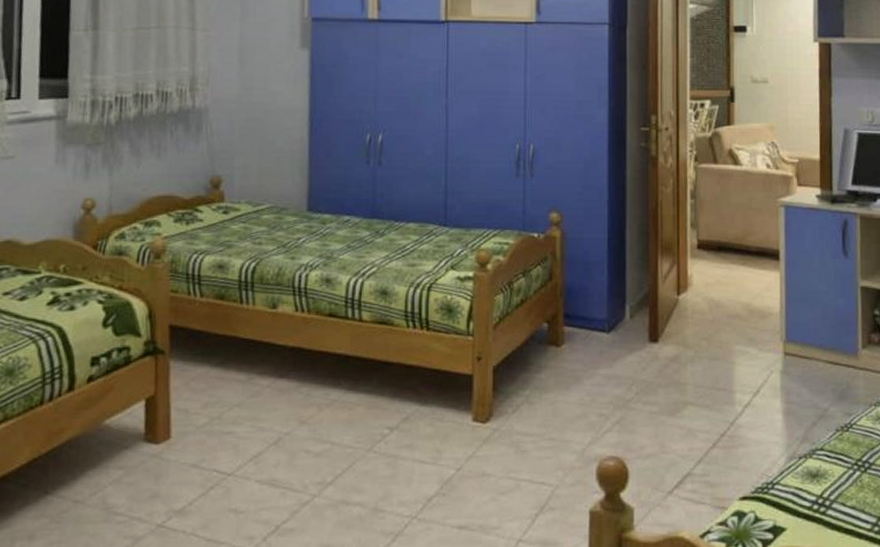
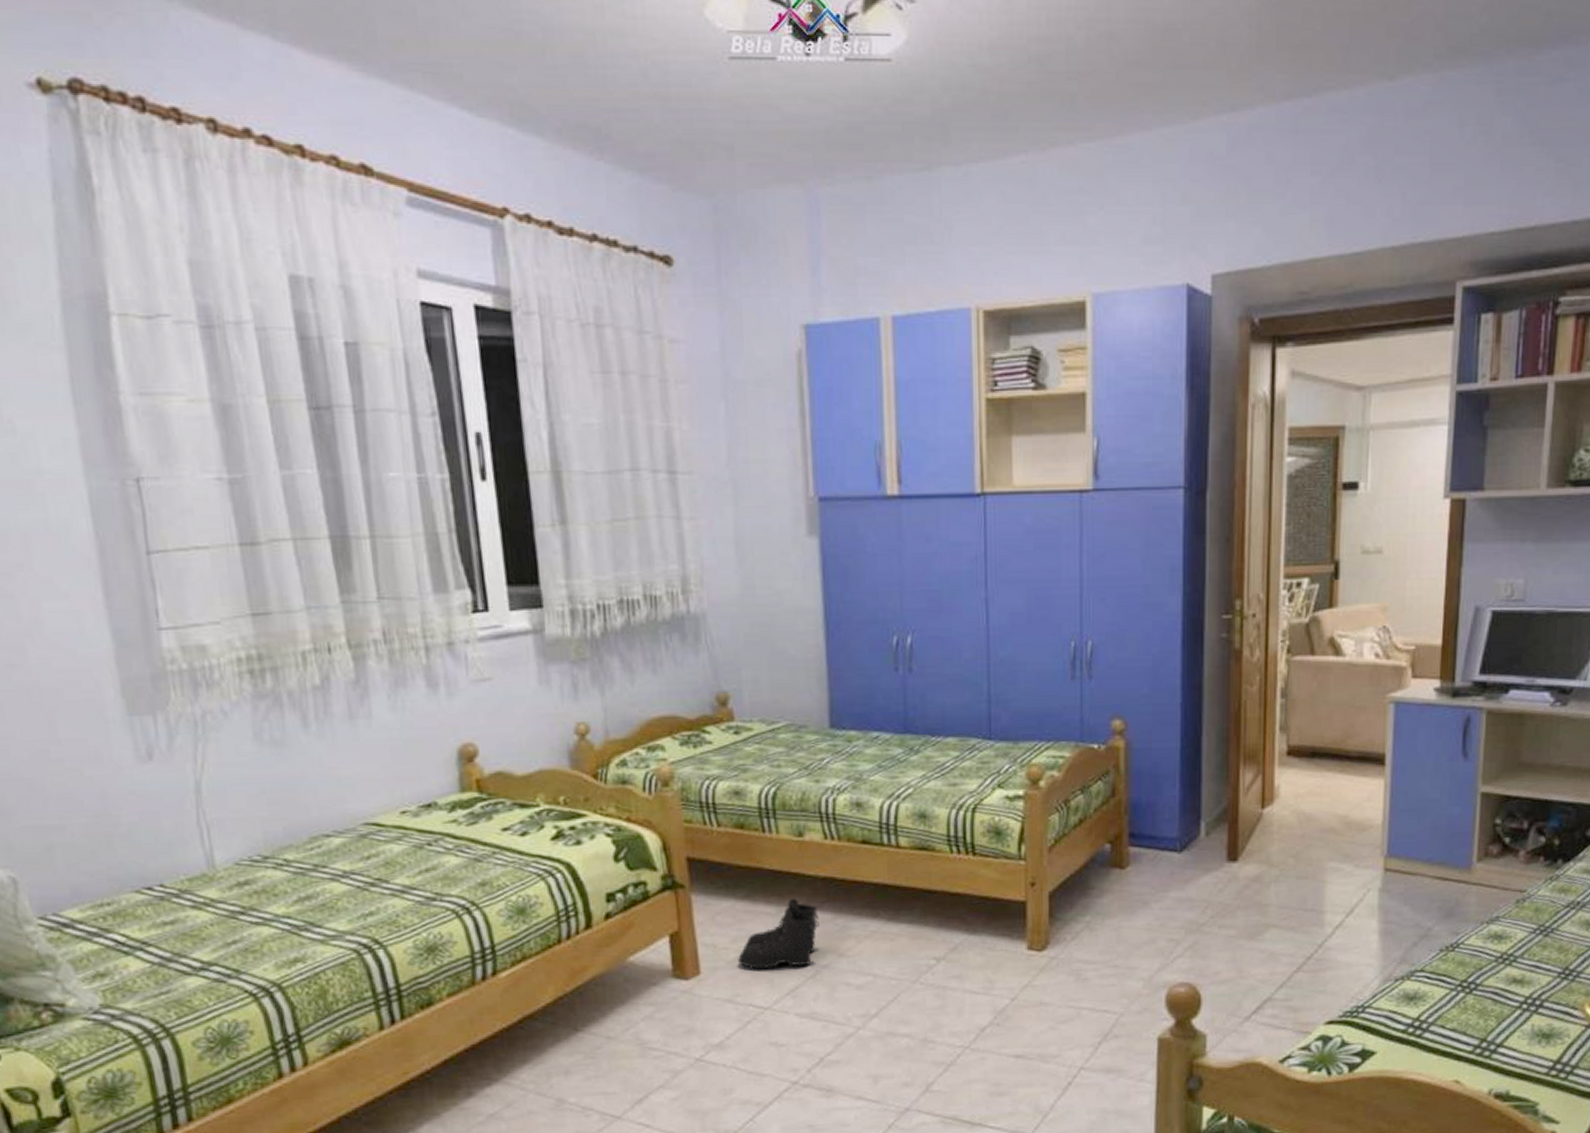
boots: none [207,367,286,436] -> present [738,898,821,970]

